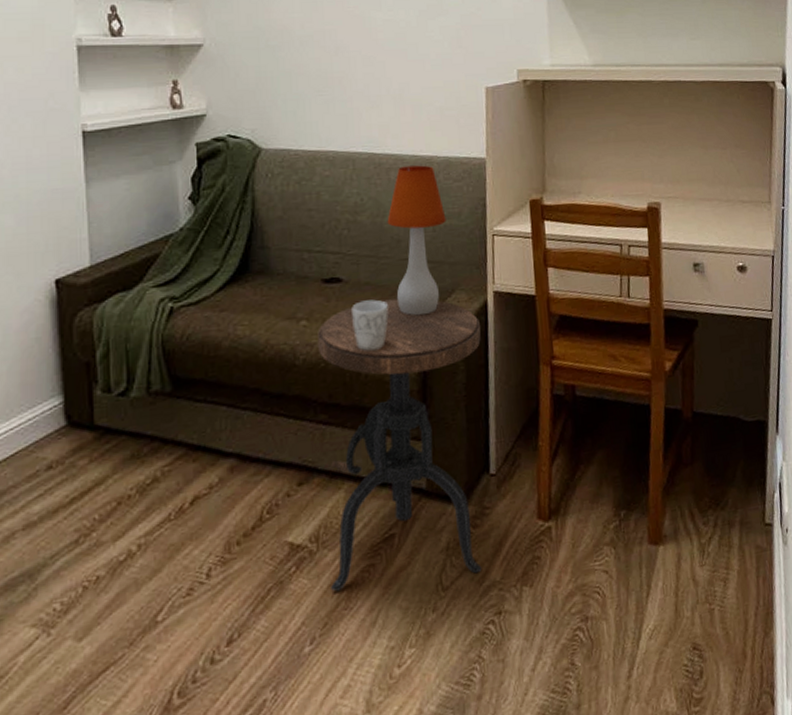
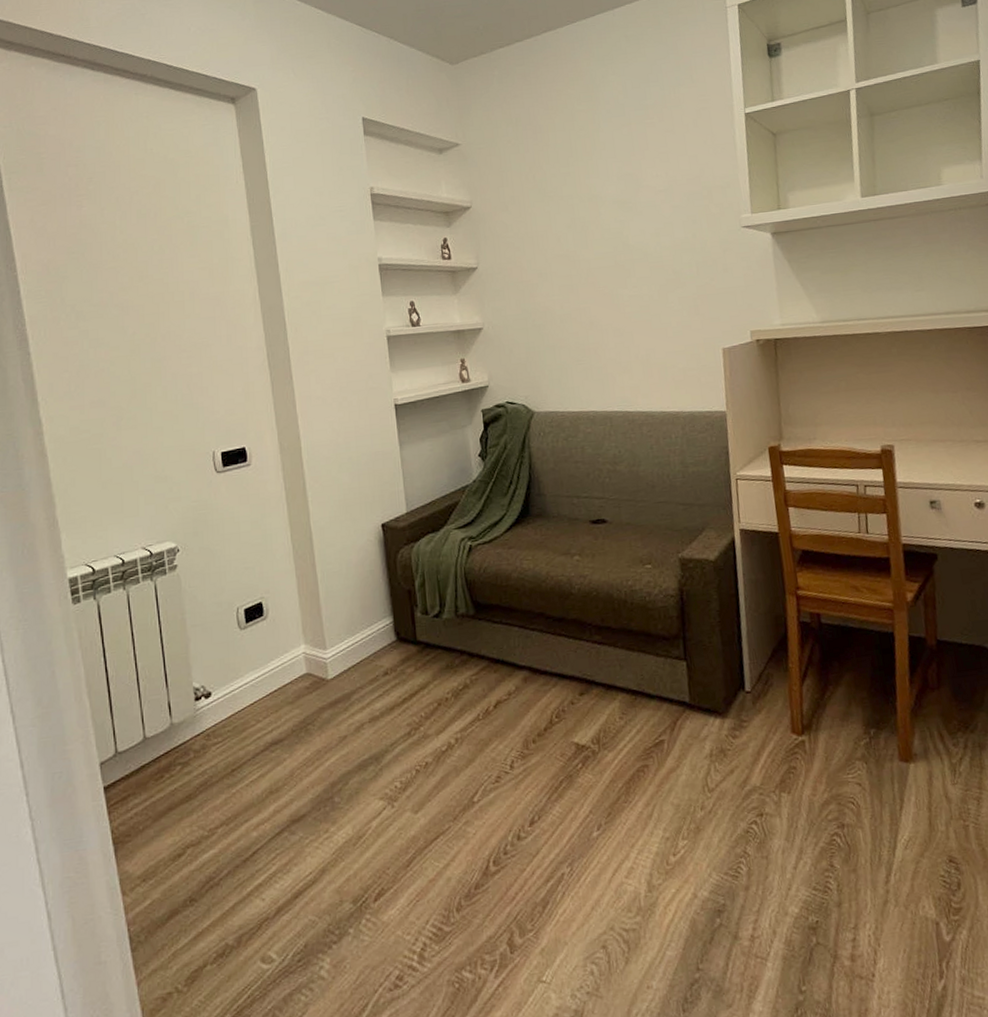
side table: present [317,298,482,592] -> none [589,536,743,787]
mug: present [352,299,388,351] -> none [616,537,648,582]
table lamp: present [387,165,446,316] -> none [642,420,694,552]

